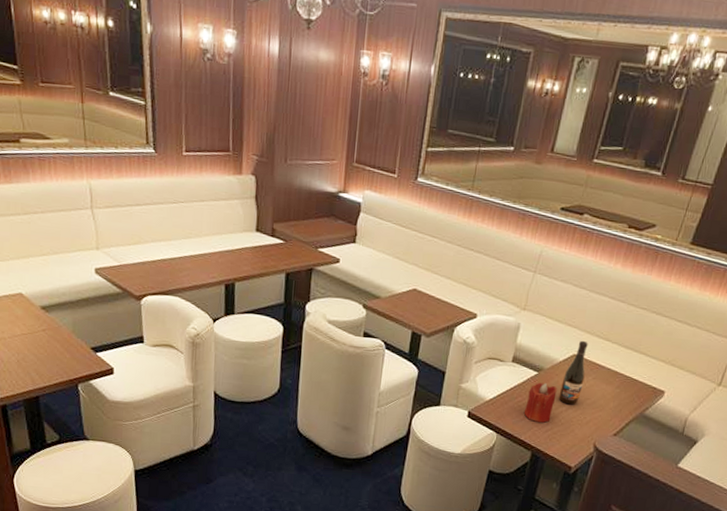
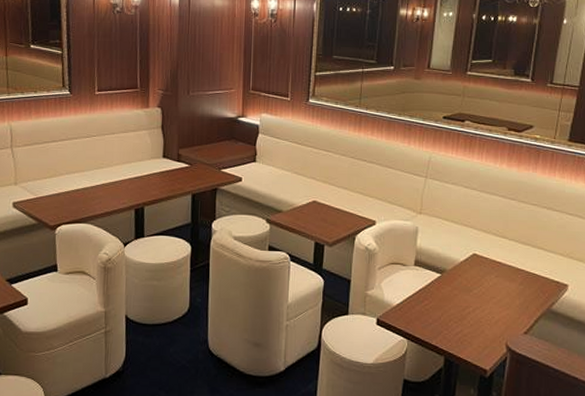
candle: present [523,382,557,423] -> none [432,284,462,325]
beer bottle: present [558,340,588,405] -> none [464,239,487,305]

